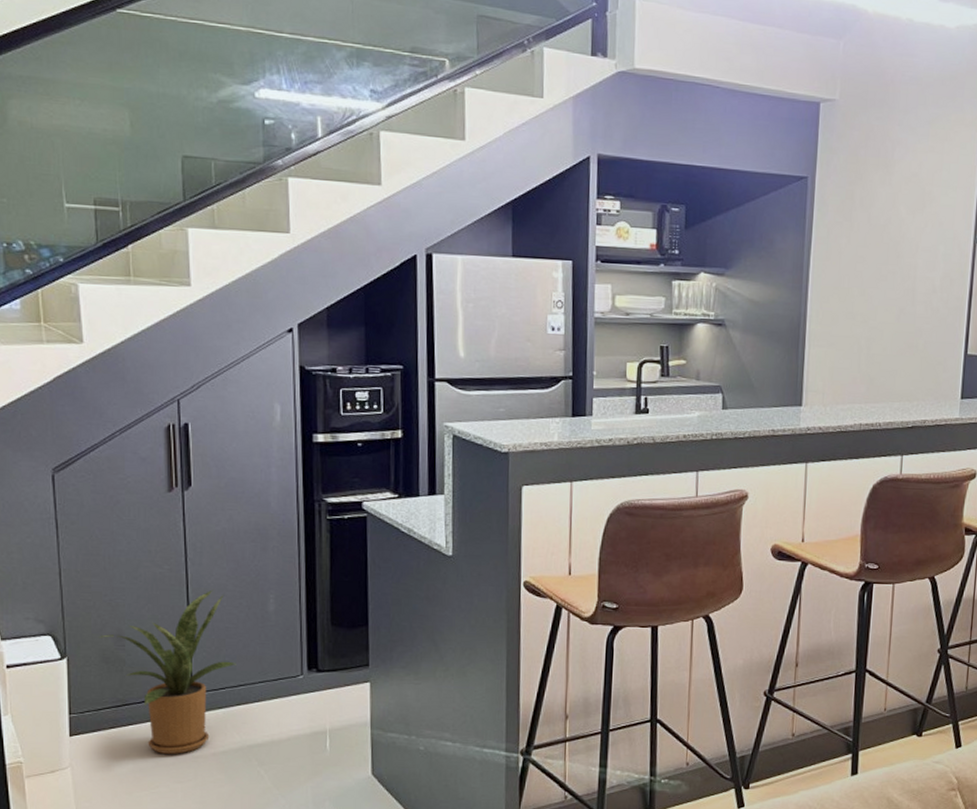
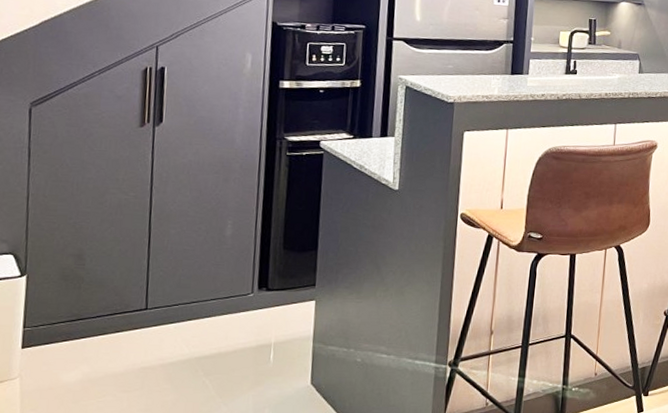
house plant: present [98,589,237,754] -> none [60,215,191,365]

